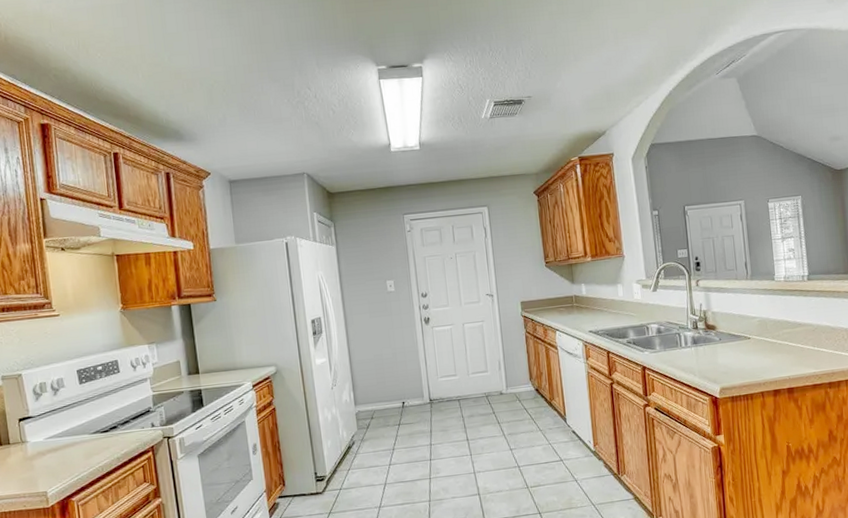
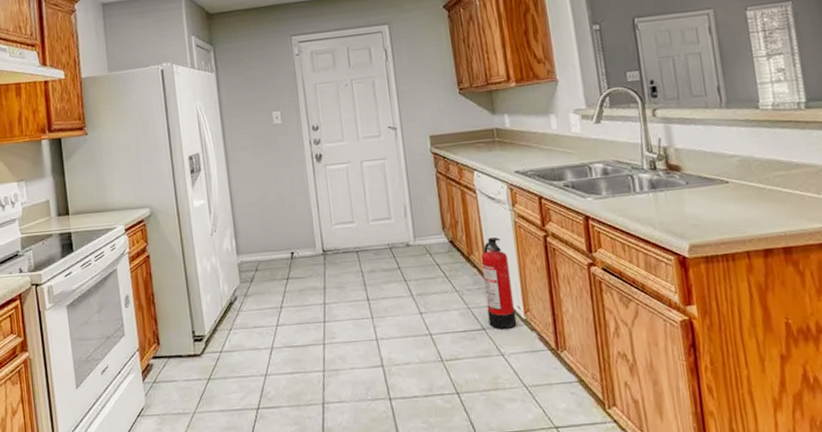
fire extinguisher: none [560,385,588,461] -> present [480,237,517,330]

